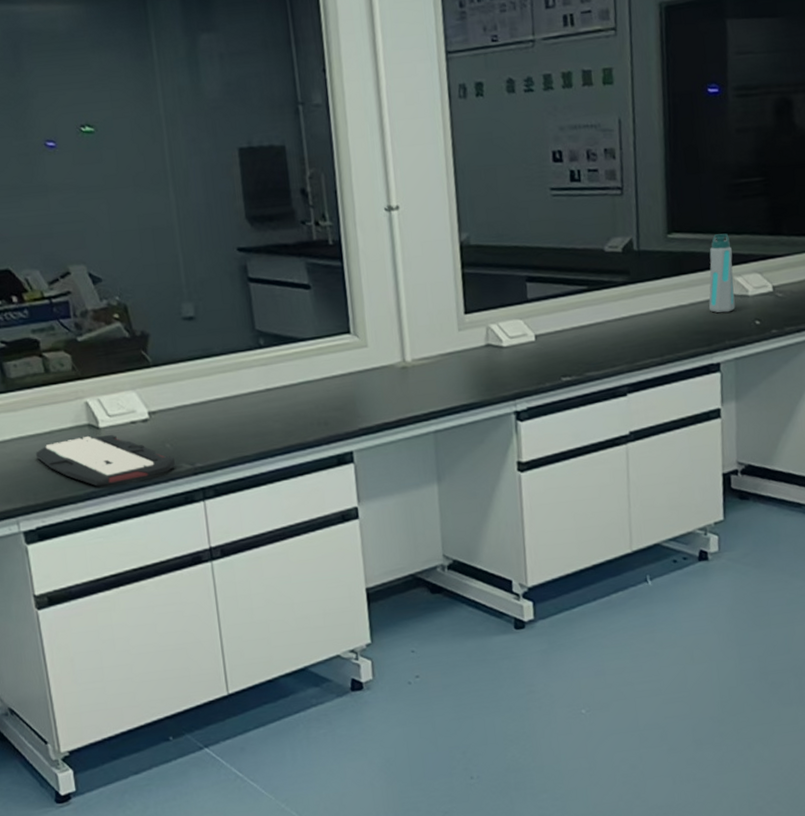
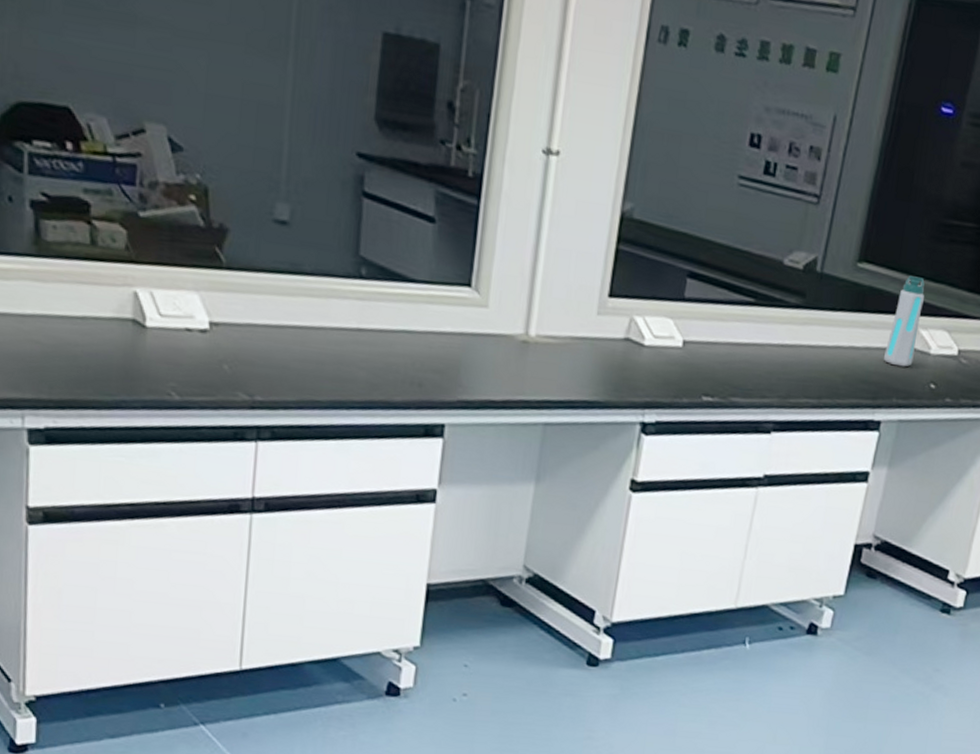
keyboard: present [35,434,175,487] -> none [60,331,230,399]

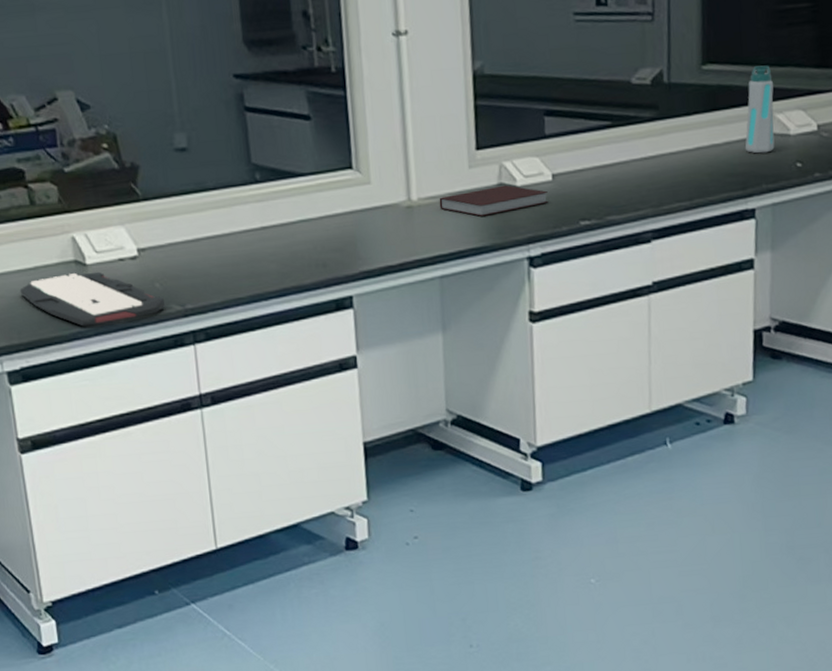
keyboard: none [60,331,230,399] -> present [19,271,165,327]
notebook: none [558,338,675,371] -> present [439,185,548,216]

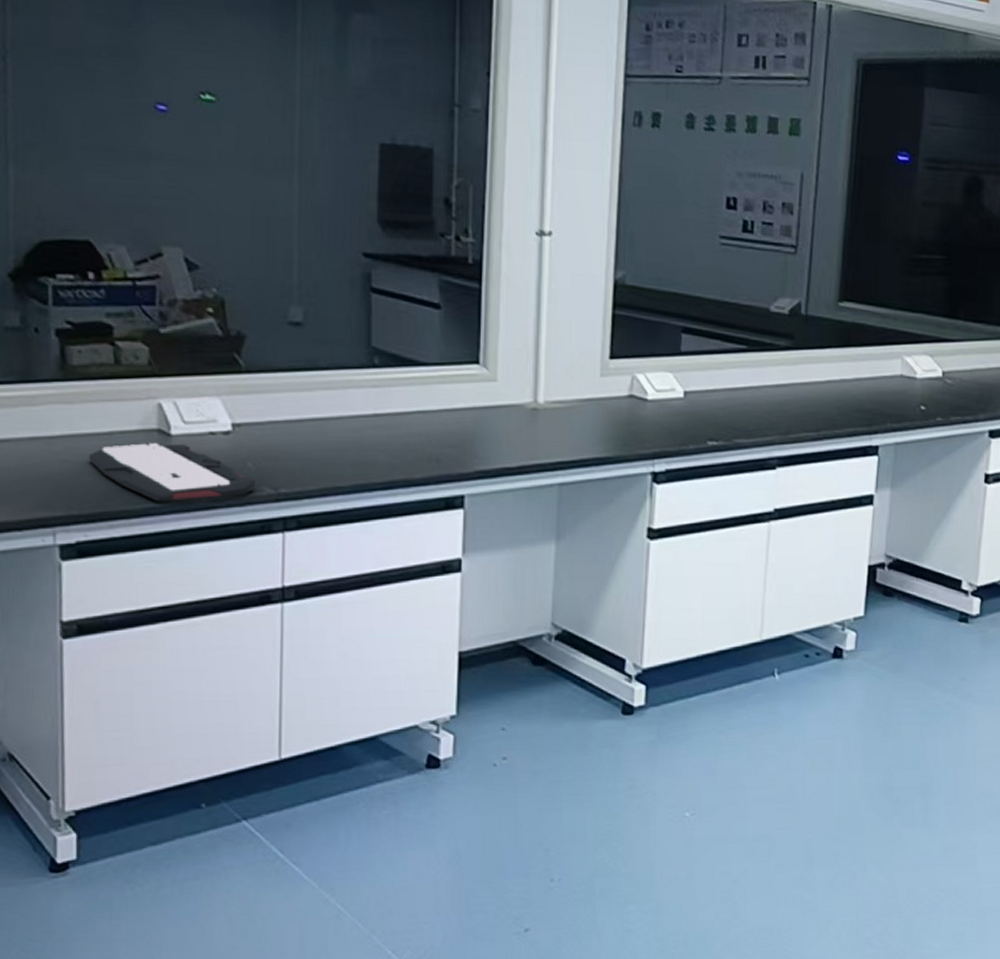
notebook: present [439,185,548,216] -> none [566,397,678,426]
water bottle: present [745,65,775,154] -> none [873,309,904,393]

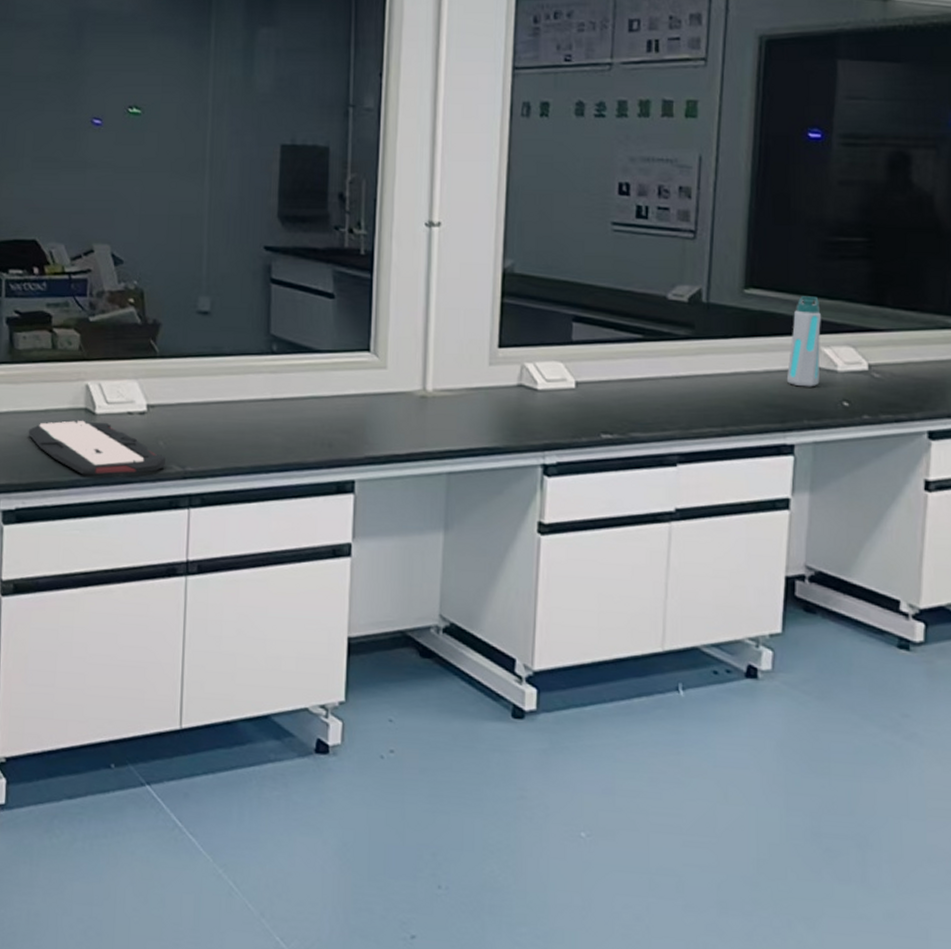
water bottle: none [873,309,904,393] -> present [786,296,821,387]

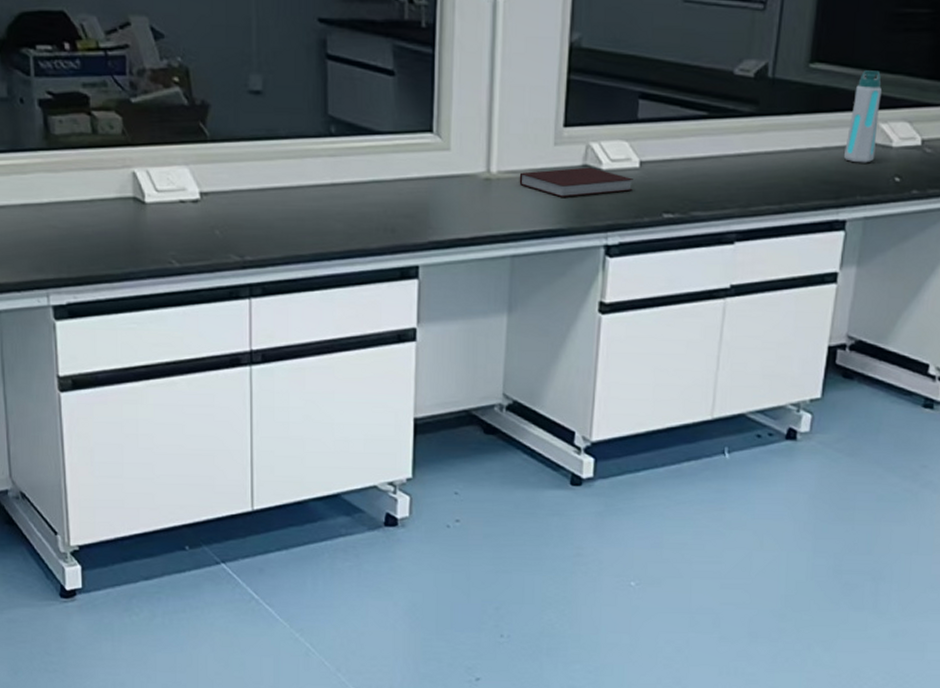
keyboard: present [28,421,165,476] -> none [73,210,223,267]
notebook: none [455,386,569,416] -> present [519,167,633,197]

